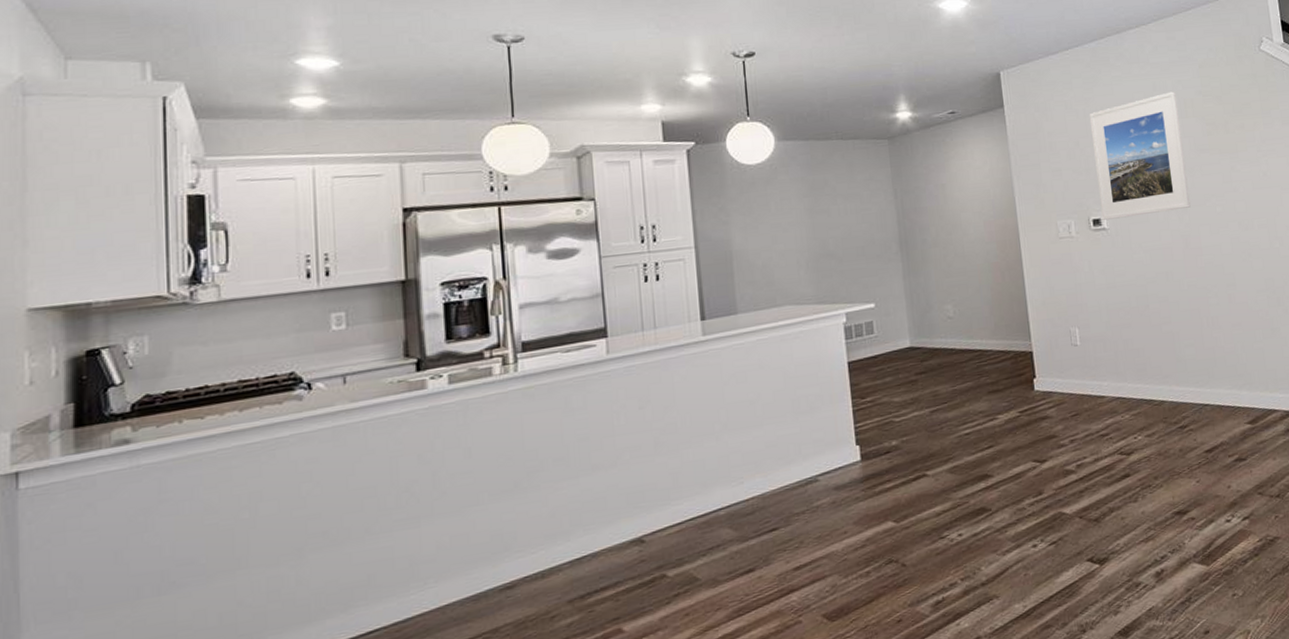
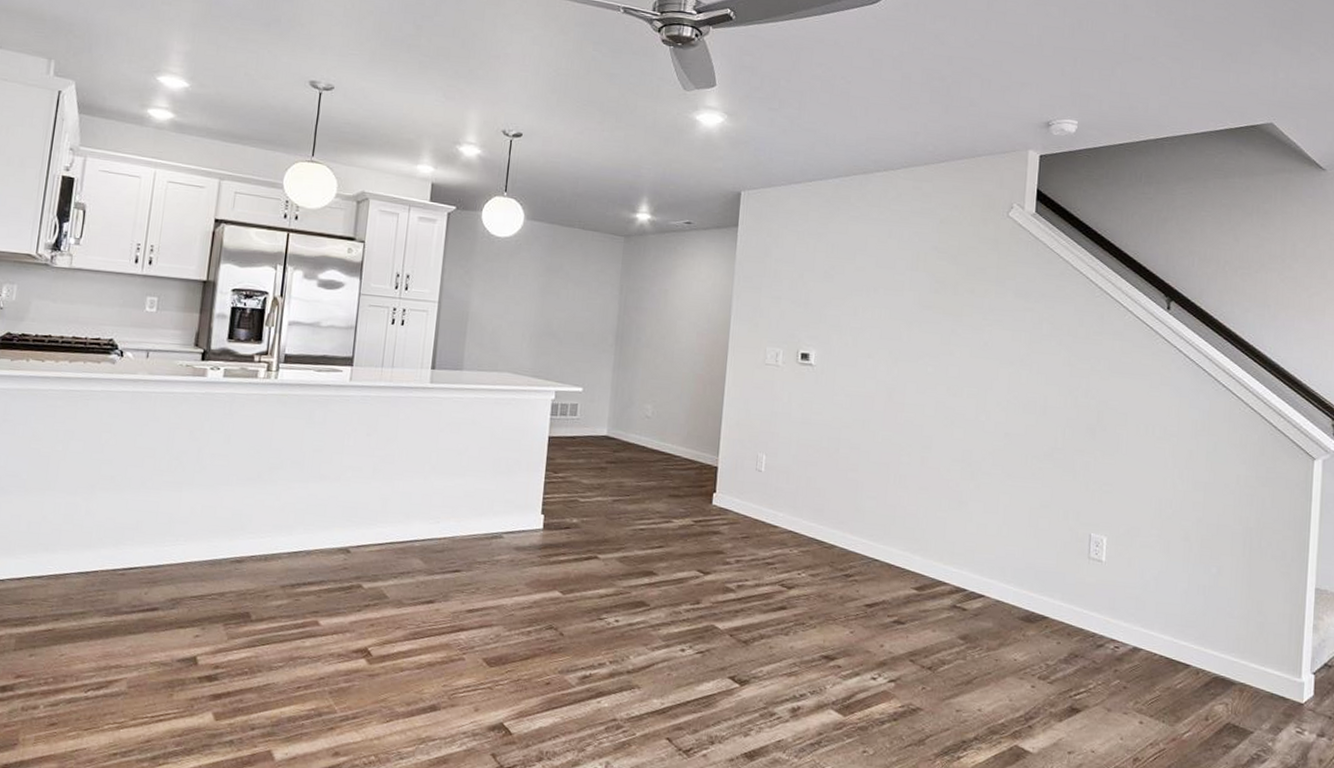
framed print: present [1090,91,1191,220] -> none [811,241,910,362]

